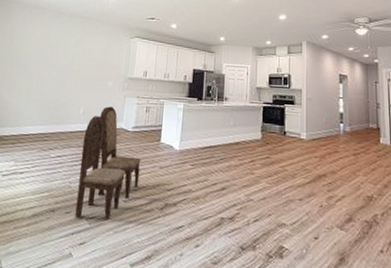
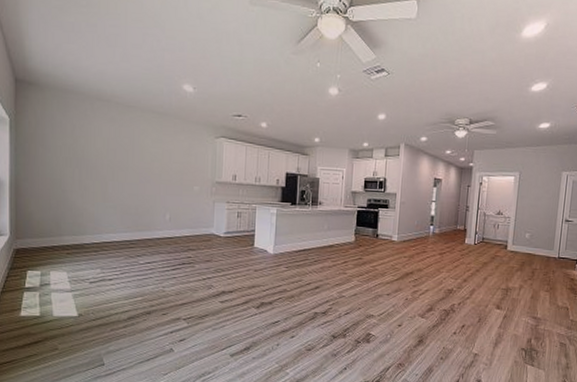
dining chair: present [75,106,141,219] -> none [172,212,235,318]

